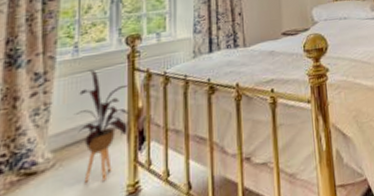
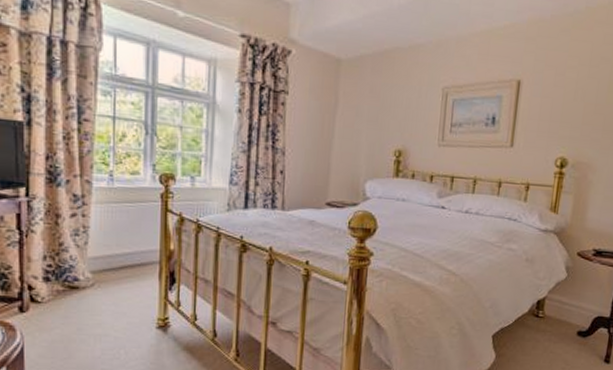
house plant: present [73,69,129,182] -> none [109,202,161,309]

